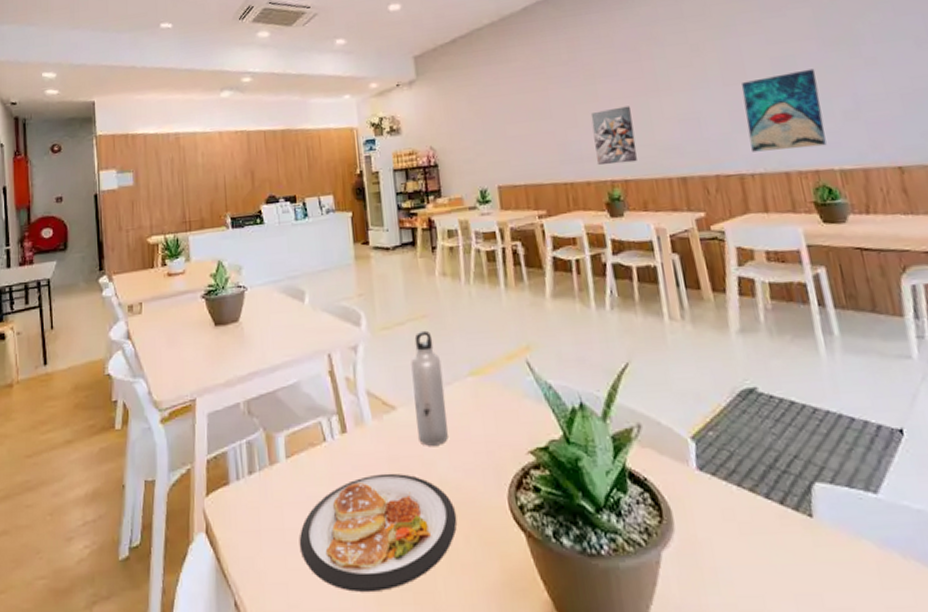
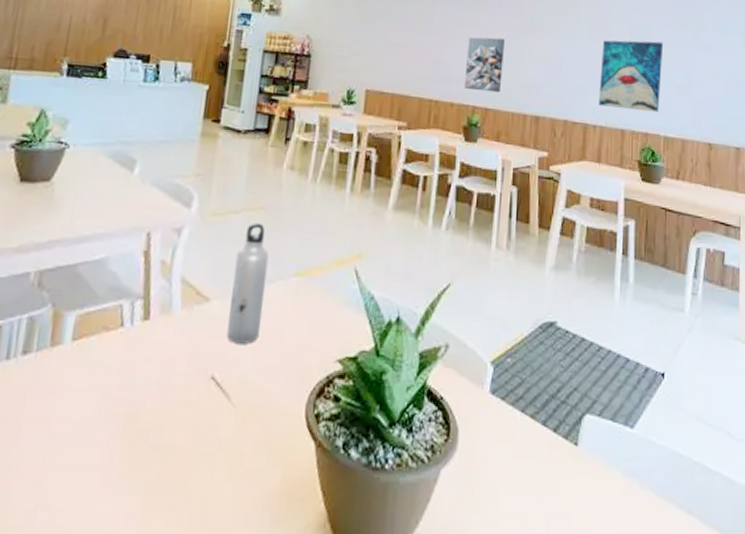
dish: present [299,473,457,592] -> none [65,368,250,494]

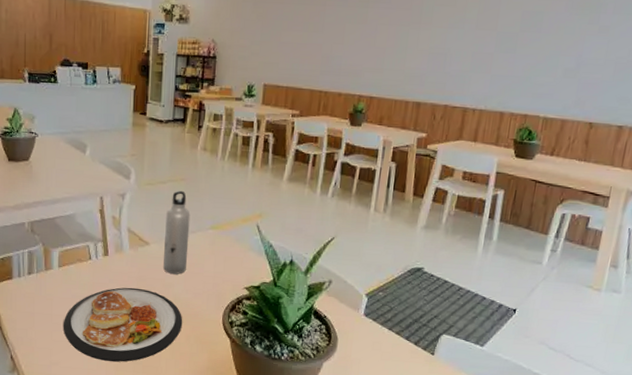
dish: none [65,368,250,494] -> present [63,287,183,362]
wall art: present [463,37,504,93] -> none [351,32,392,83]
wall art: present [599,40,664,113] -> none [480,27,556,96]

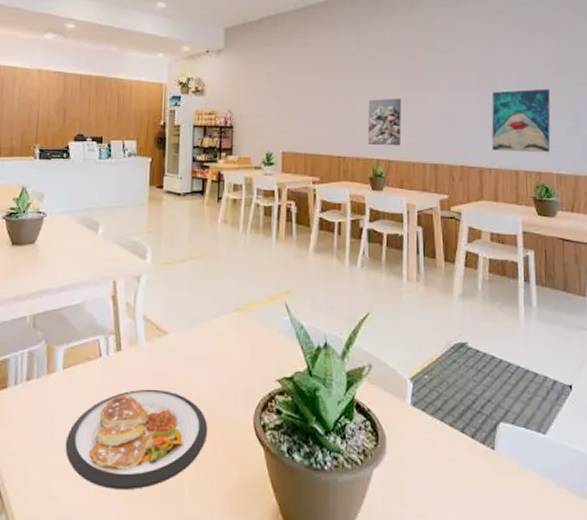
water bottle: present [163,190,191,274] -> none [184,269,213,368]
wall art: none [351,32,392,83] -> present [367,98,401,146]
wall art: none [480,27,556,96] -> present [491,88,551,153]

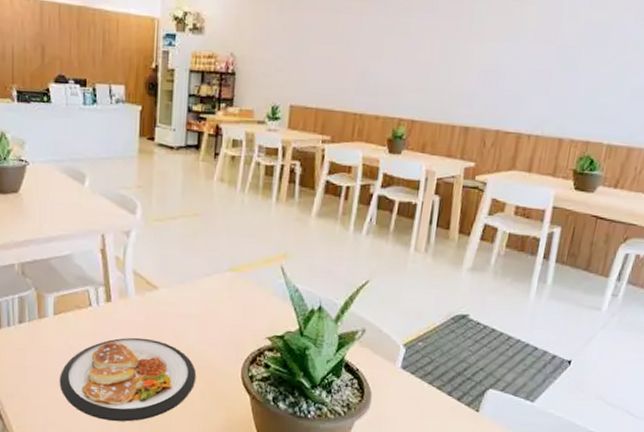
wall art: present [367,98,401,146] -> none [390,46,437,104]
wall art: present [491,88,551,153] -> none [537,41,624,120]

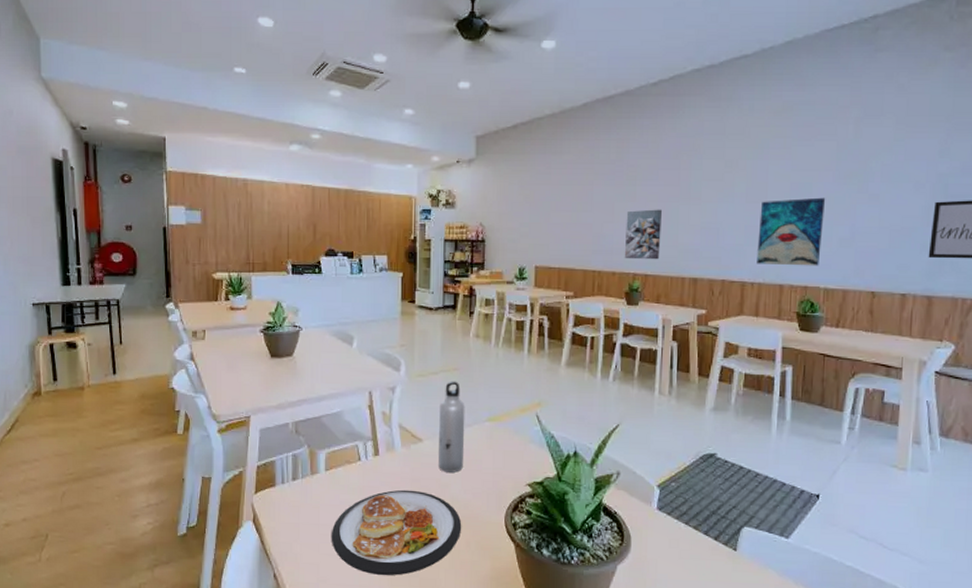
water bottle: none [174,227,205,323] -> present [439,381,465,473]
wall art: none [390,46,437,104] -> present [624,209,662,260]
wall art: none [537,41,624,120] -> present [757,197,826,266]

